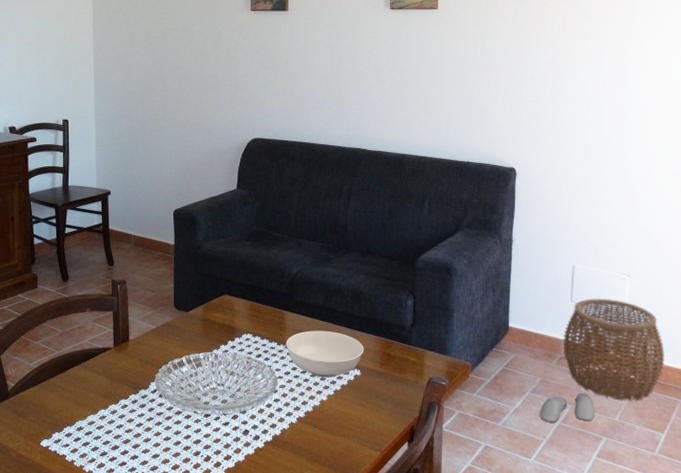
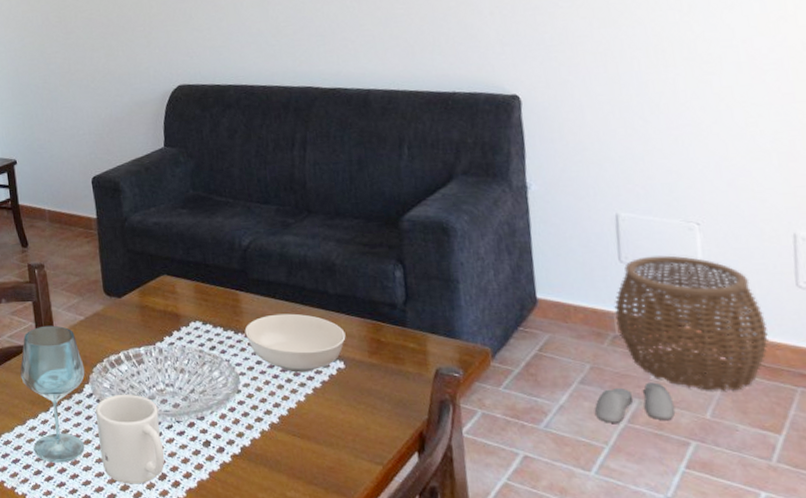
wine glass: none [97,332,152,446] -> present [20,325,85,463]
mug: none [158,391,211,464] -> present [95,394,165,484]

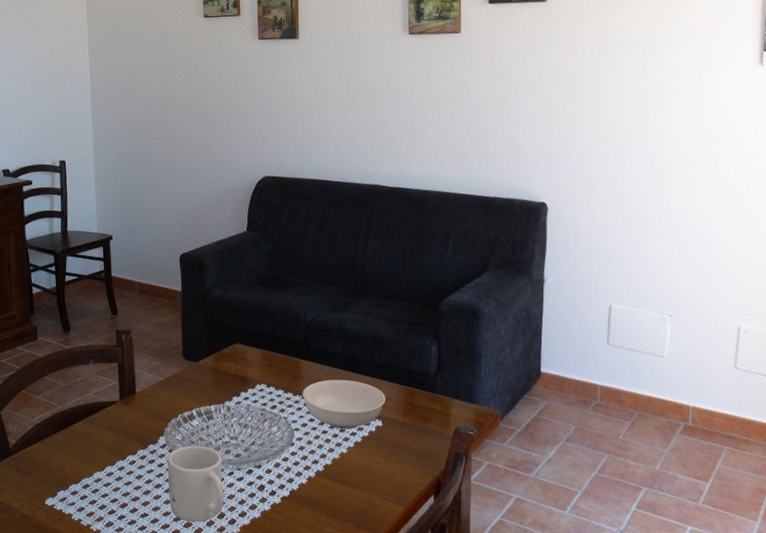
wine glass: present [20,325,85,463] -> none [102,384,161,504]
slippers: present [595,382,676,423] -> none [575,441,634,473]
woven basket: present [614,255,769,391] -> none [599,340,709,448]

